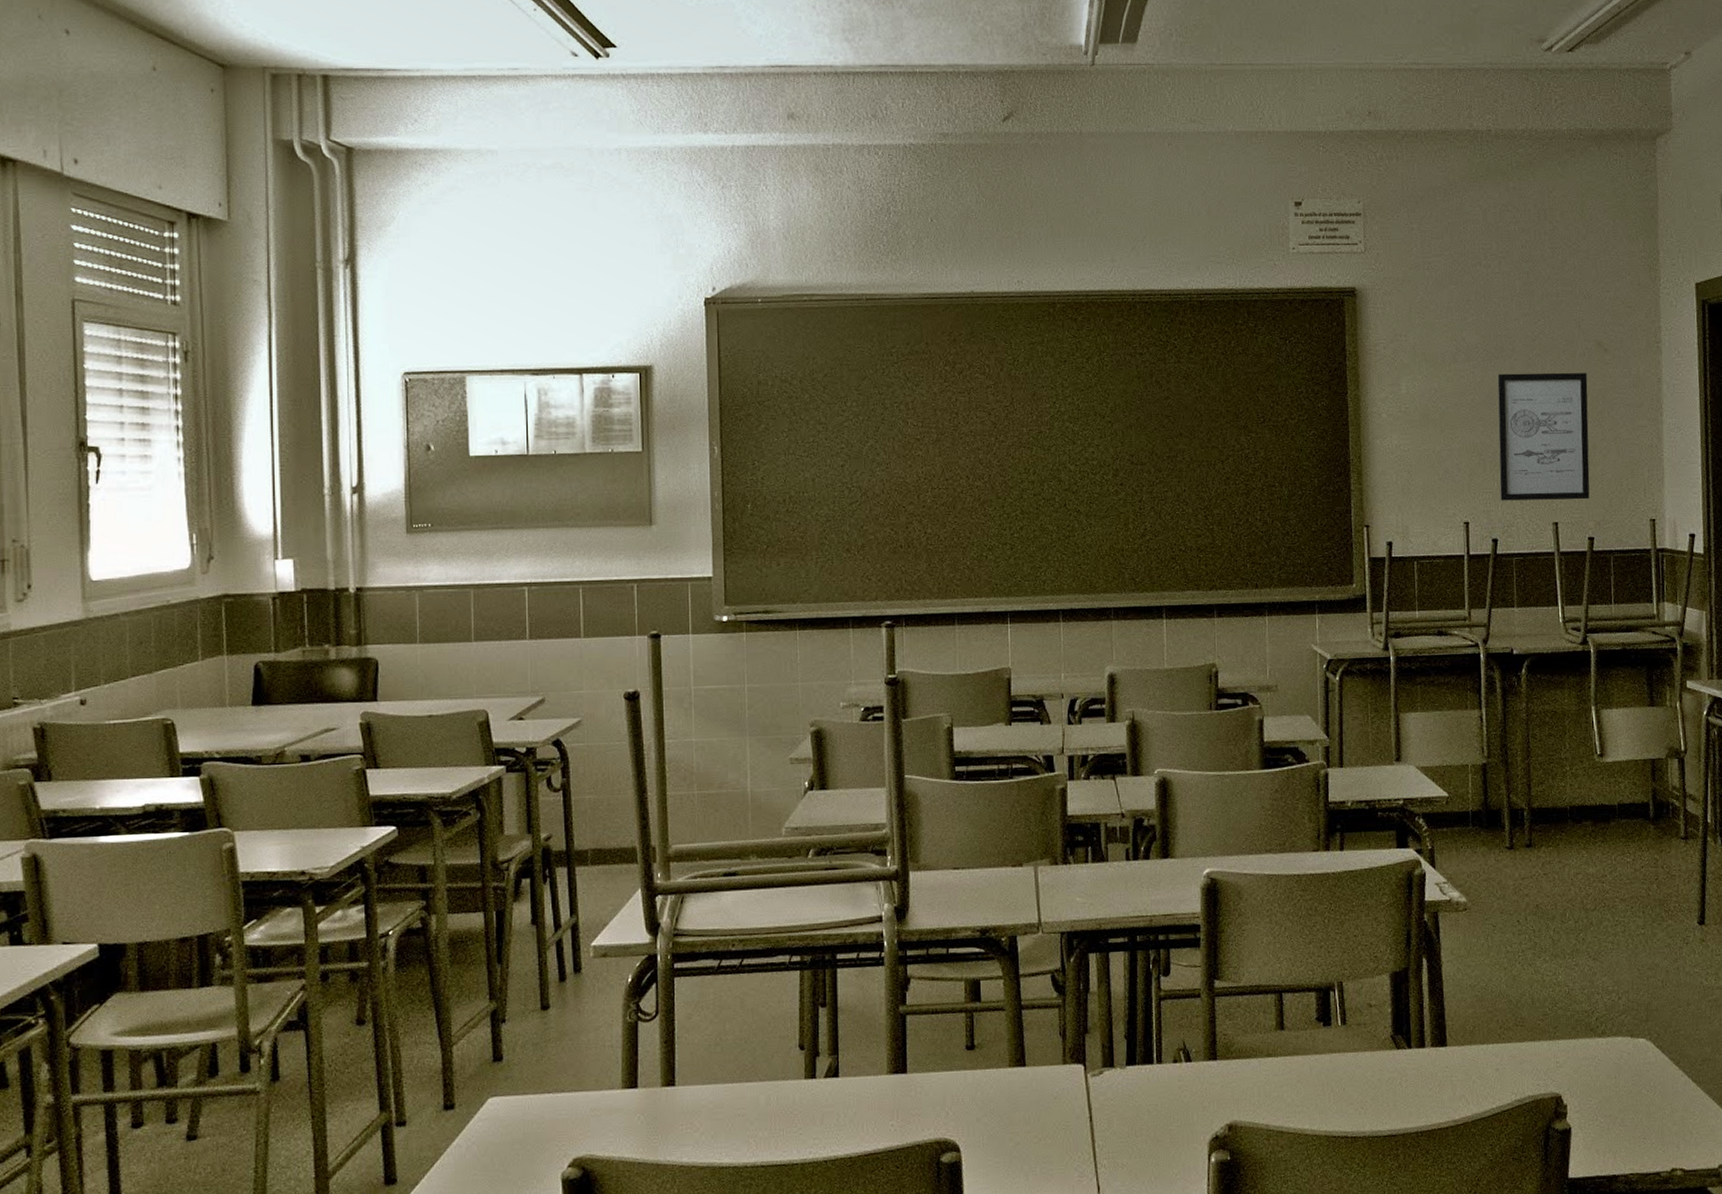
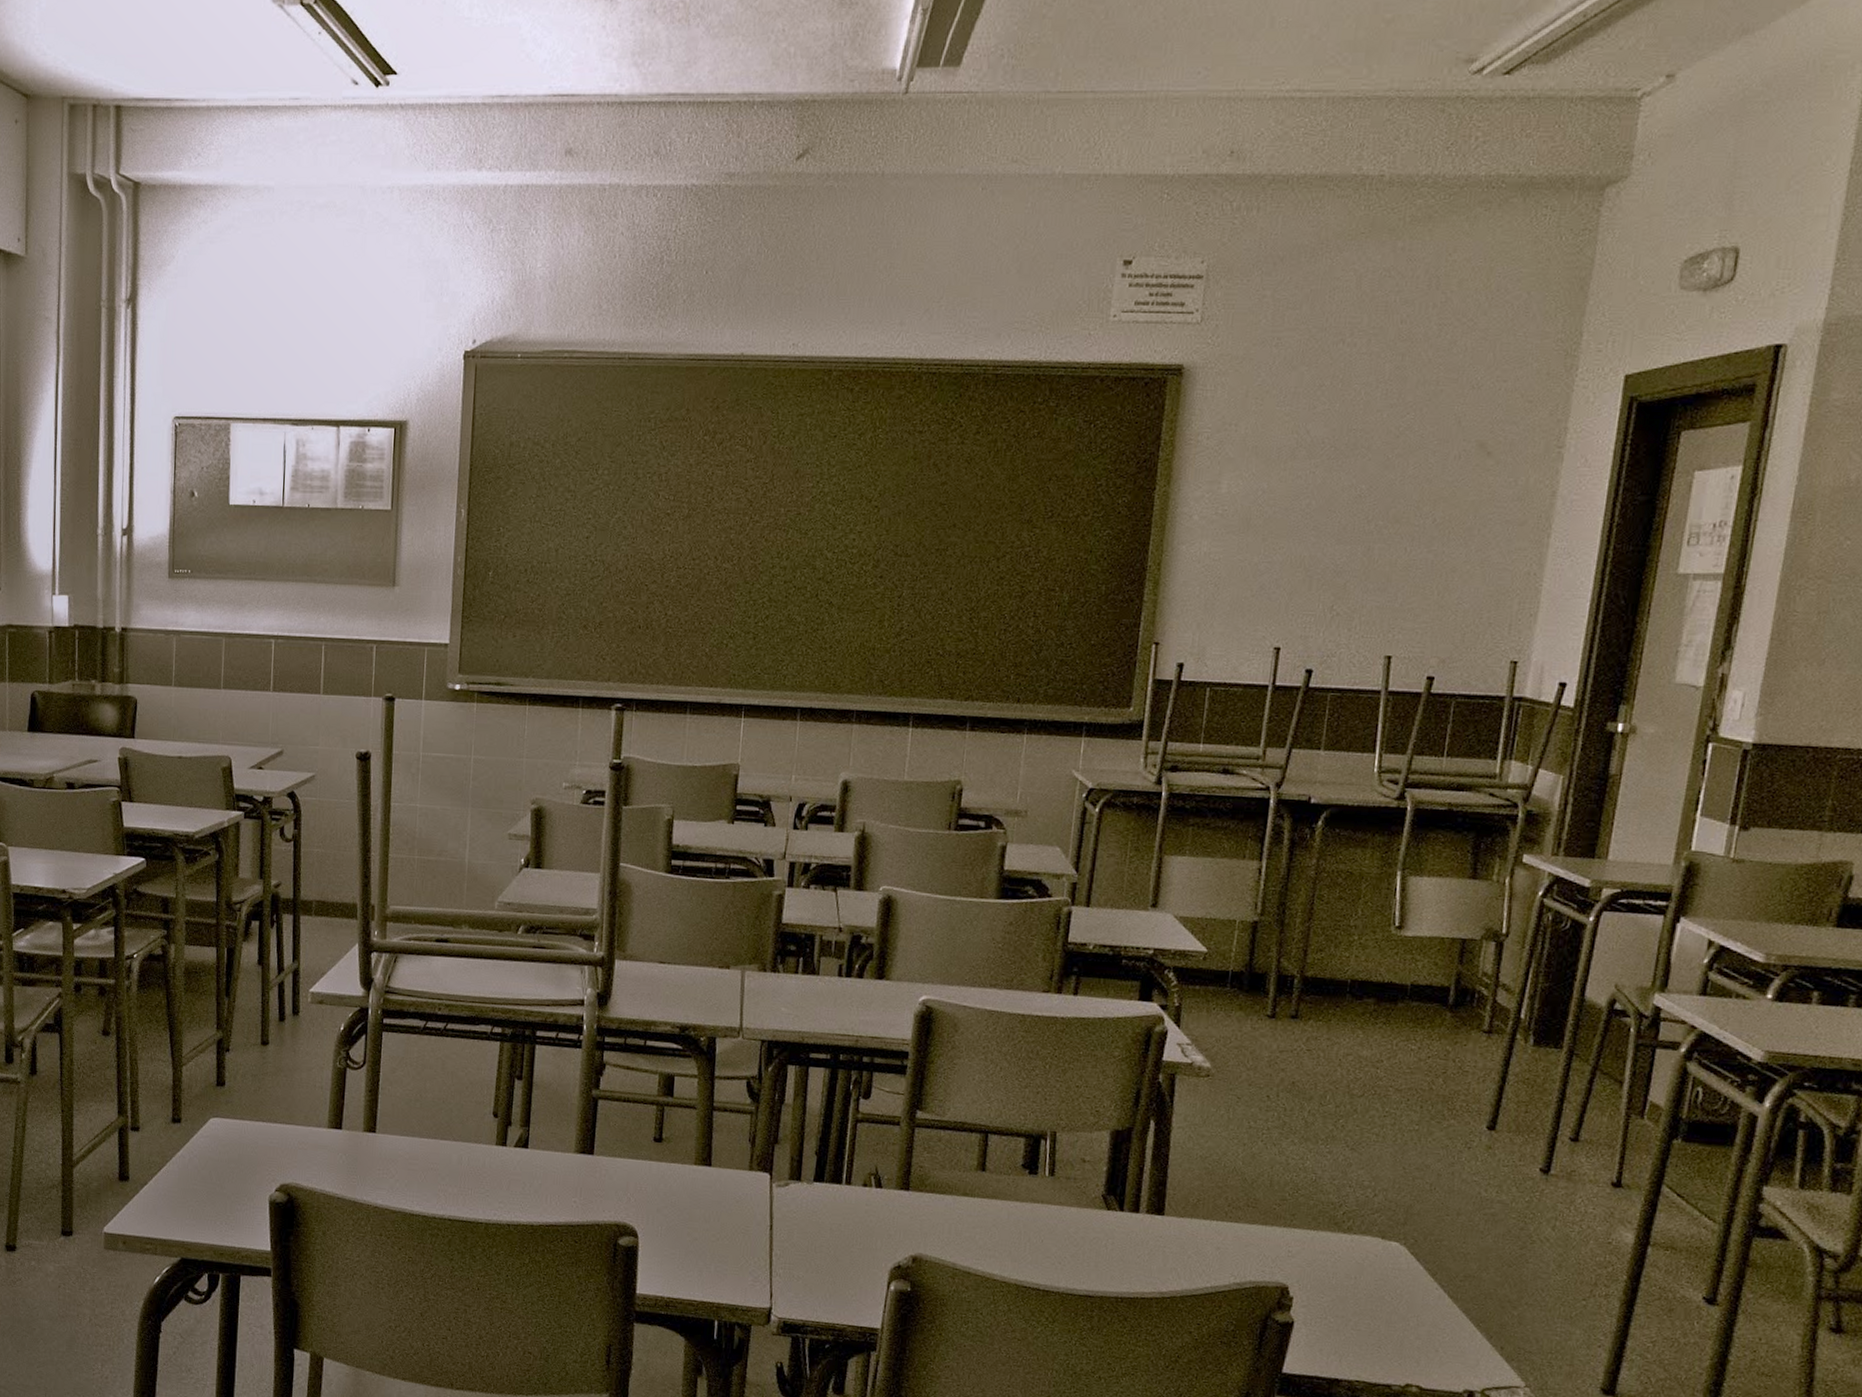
wall art: present [1497,372,1590,501] -> none [1323,475,1460,632]

